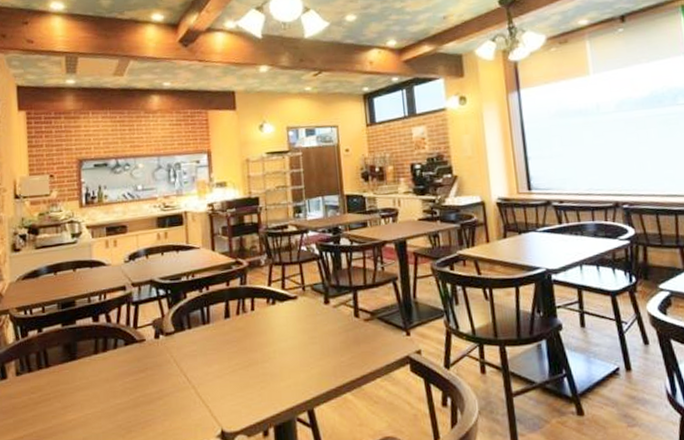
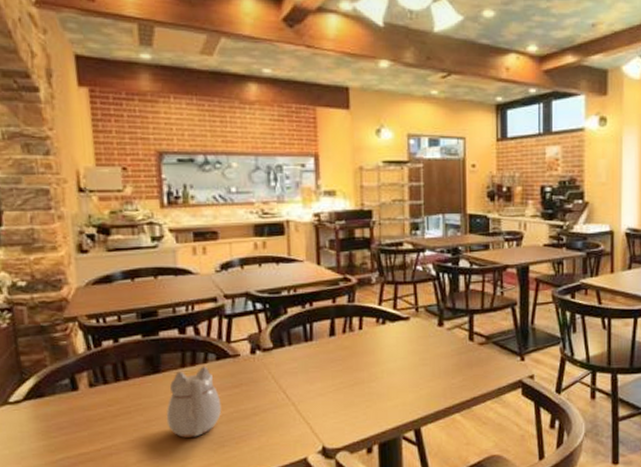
teapot: none [80,352,130,424] -> present [166,366,222,438]

